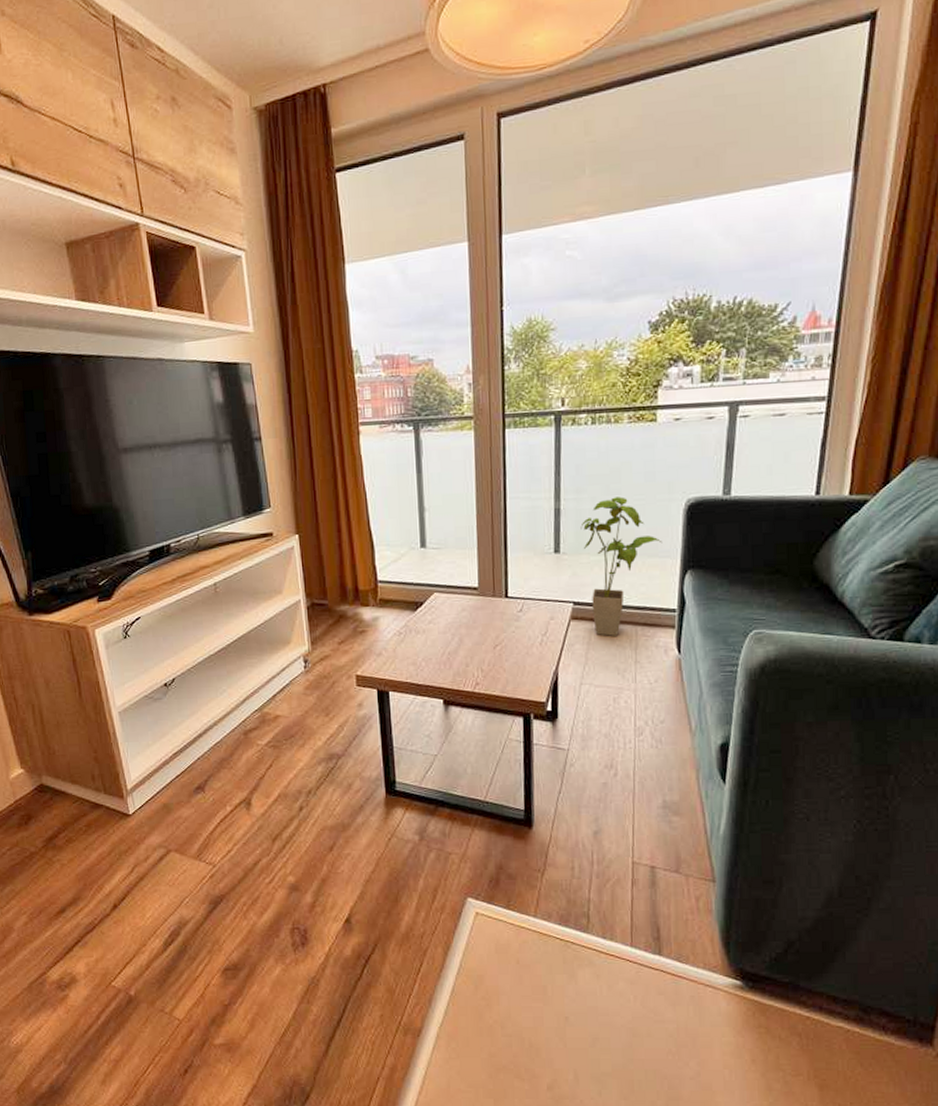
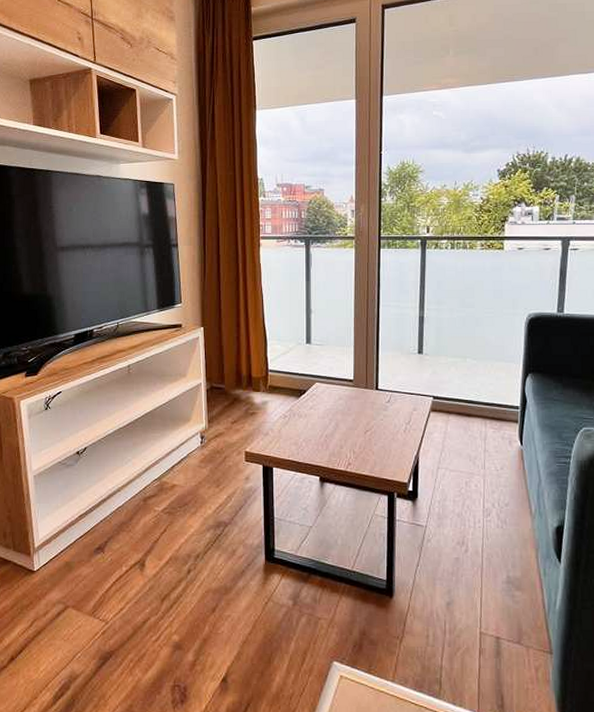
house plant: present [580,496,663,636] -> none [440,309,508,427]

